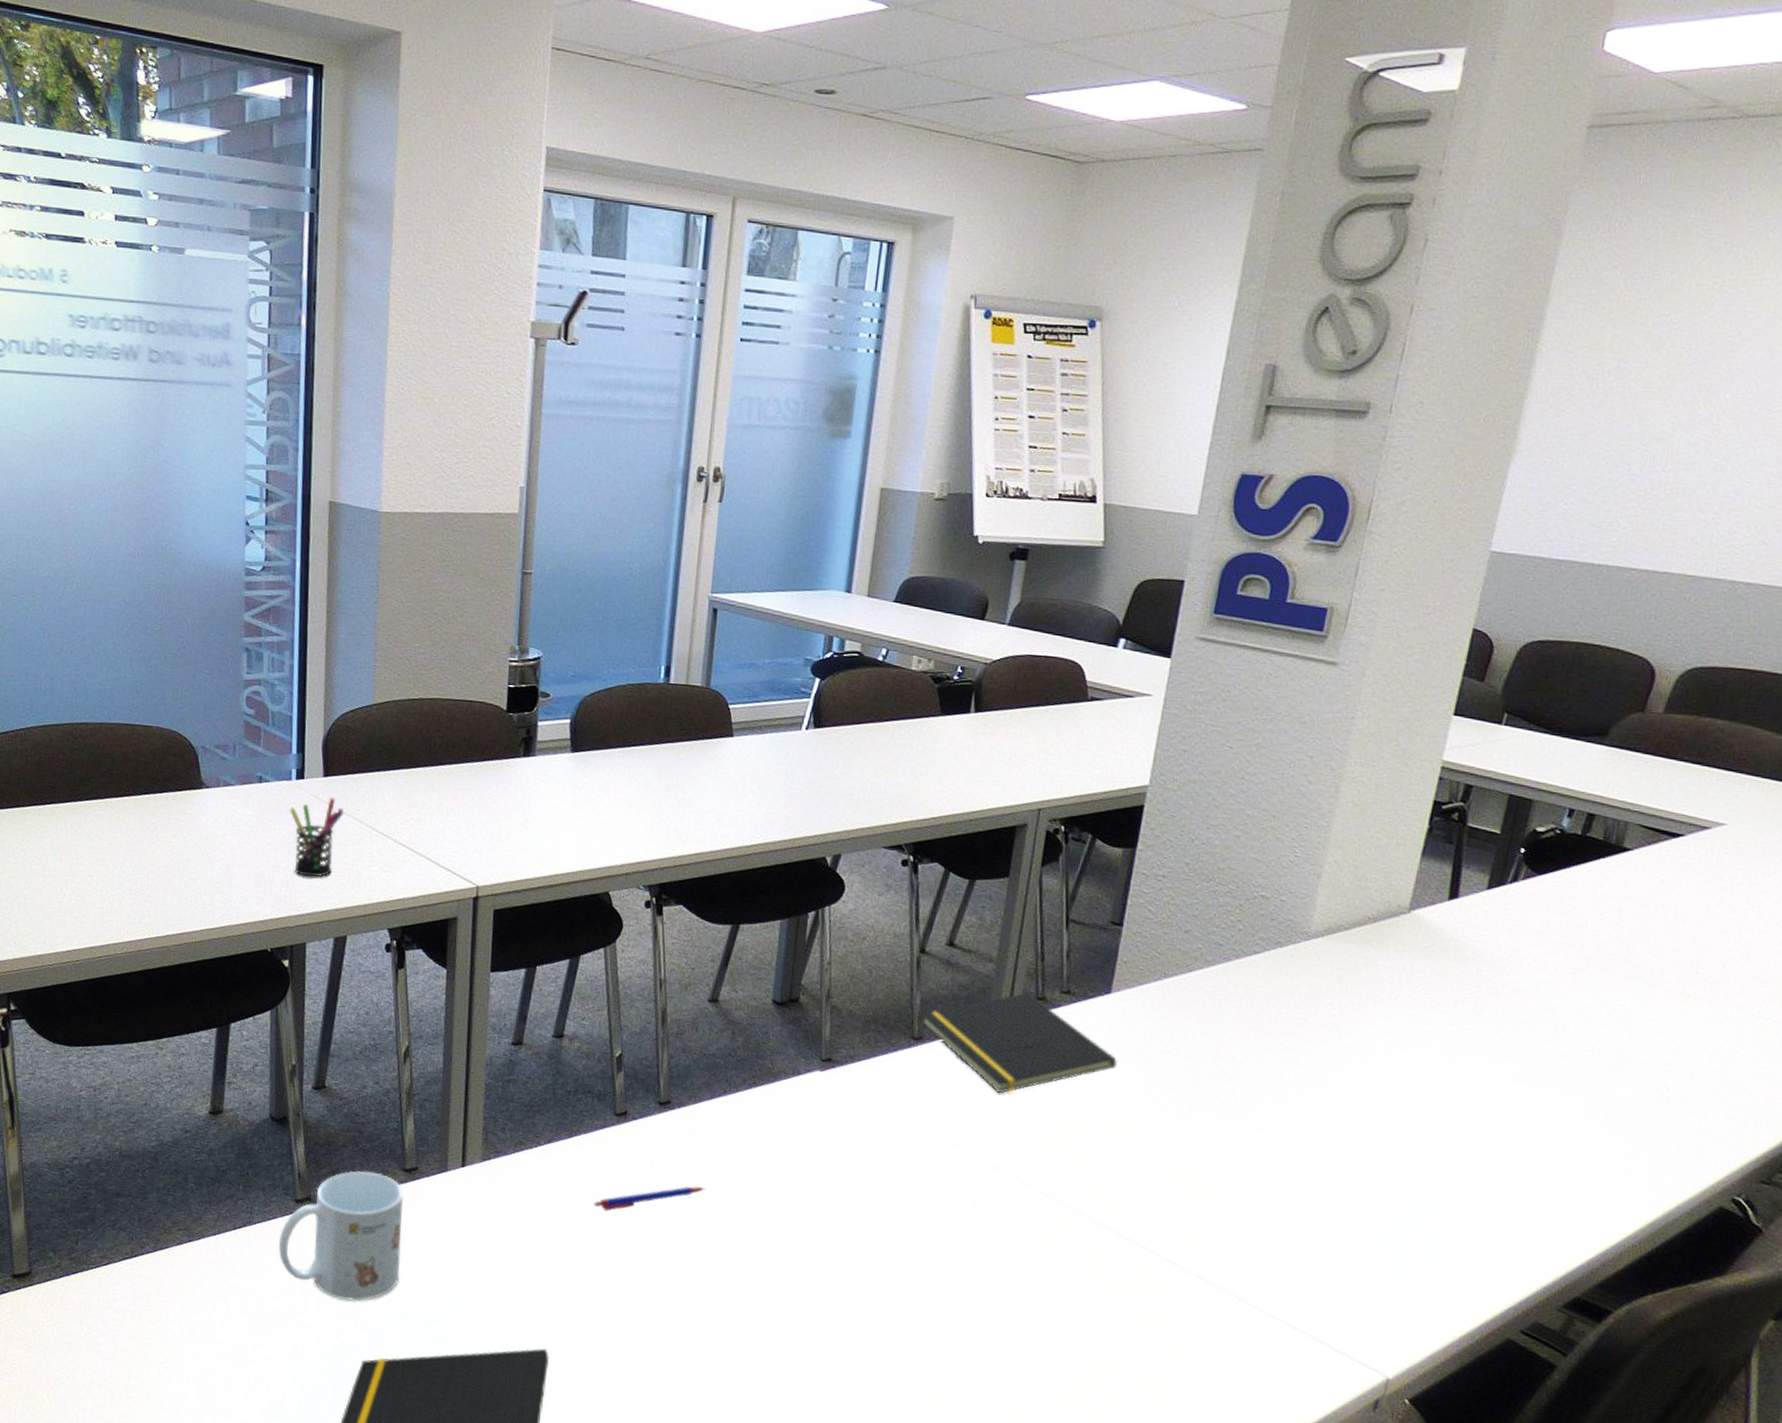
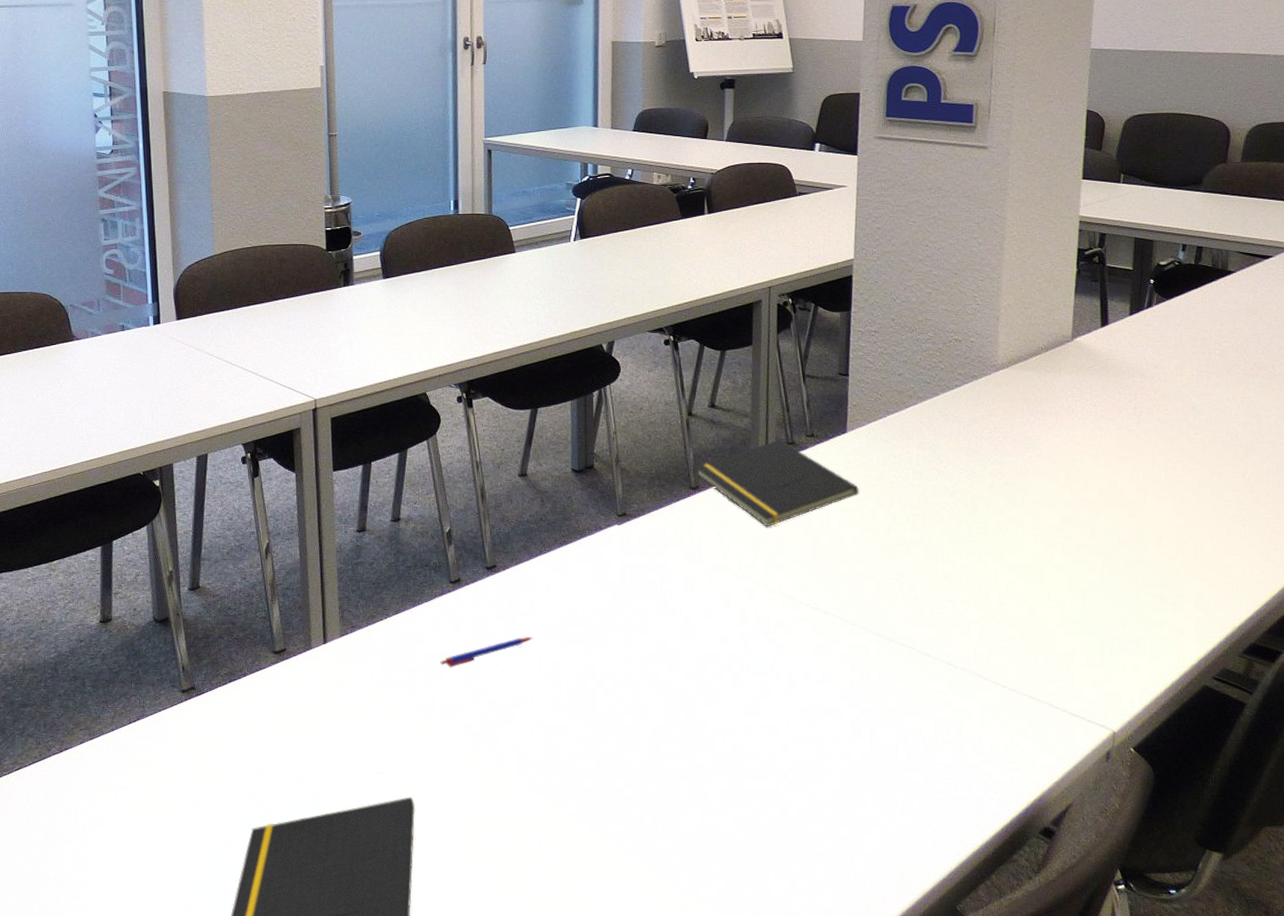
mug: present [278,1171,404,1302] -> none [170,657,279,776]
pen holder: present [289,797,344,877] -> none [149,337,197,407]

